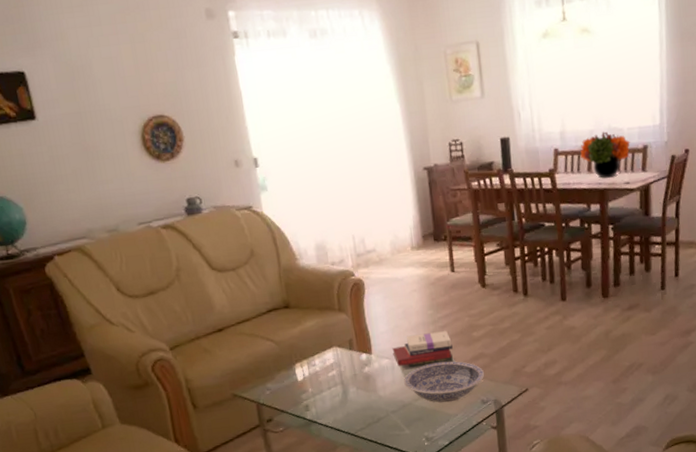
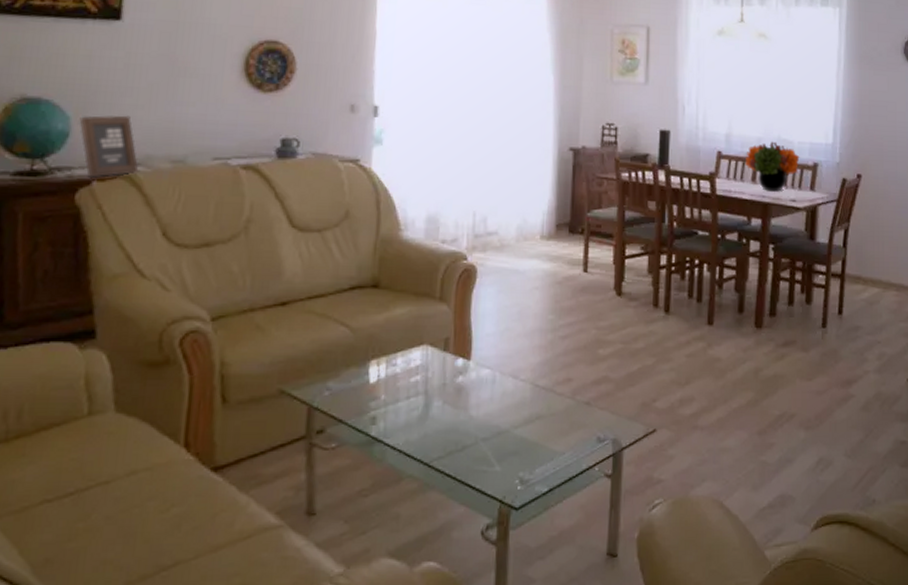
picture frame: none [29,199,86,254] -> present [79,115,139,178]
books: present [392,331,456,378] -> none [496,342,574,396]
bowl: present [404,361,485,403] -> none [504,381,606,435]

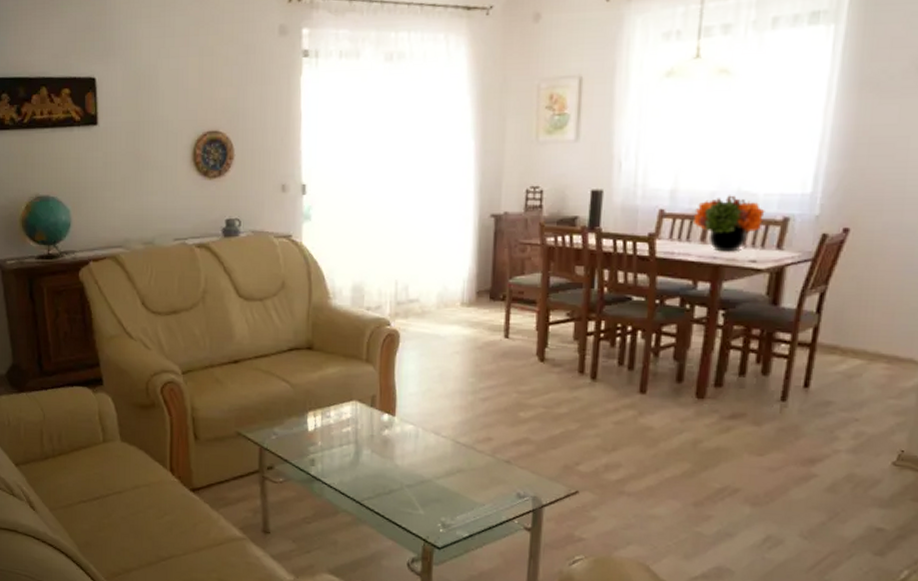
picture frame: present [79,115,139,178] -> none [76,206,121,259]

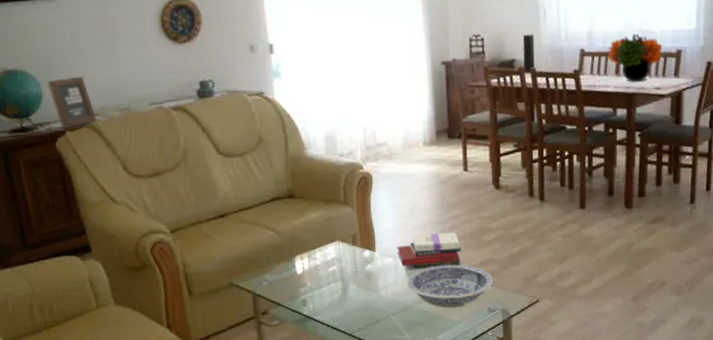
picture frame: none [76,206,121,259] -> present [47,76,97,129]
books: none [419,402,494,450] -> present [397,232,464,279]
bowl: none [427,439,527,489] -> present [407,264,494,308]

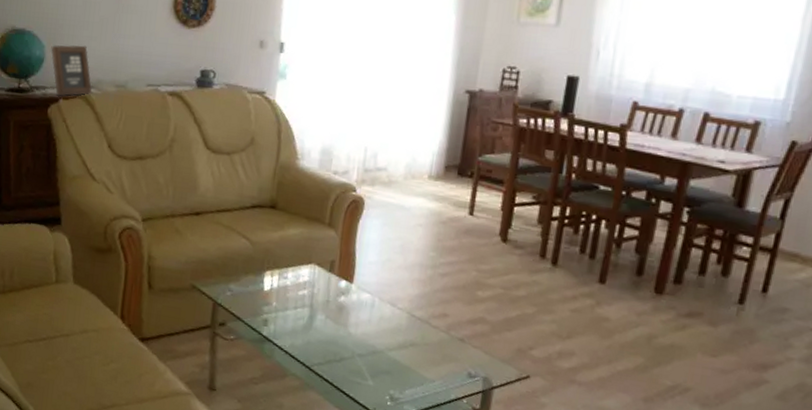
books: present [397,232,464,279] -> none [376,273,450,321]
bowl: present [407,264,494,308] -> none [381,312,481,365]
flower arrangement: present [607,33,663,82] -> none [664,94,738,151]

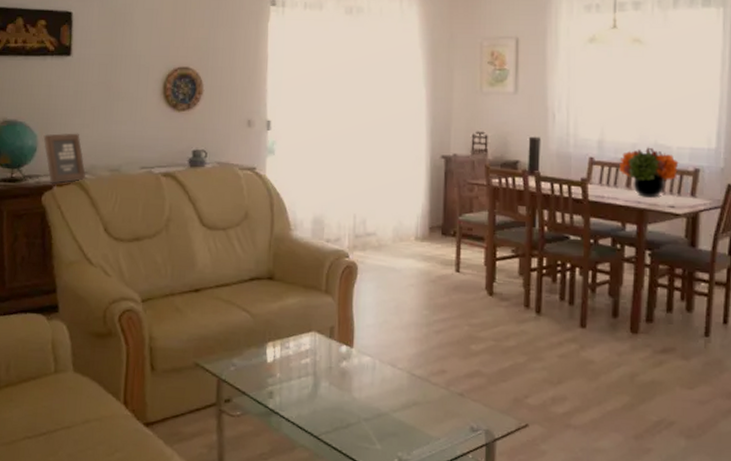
flower arrangement: none [664,94,738,151] -> present [618,147,679,198]

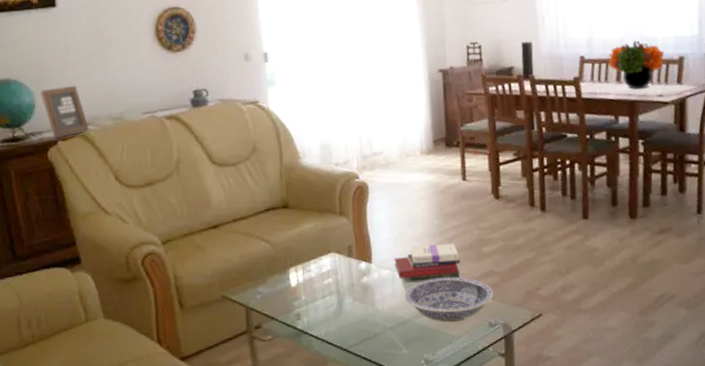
books: none [376,334,448,382] -> present [394,243,463,292]
bowl: none [384,371,479,422] -> present [405,276,494,323]

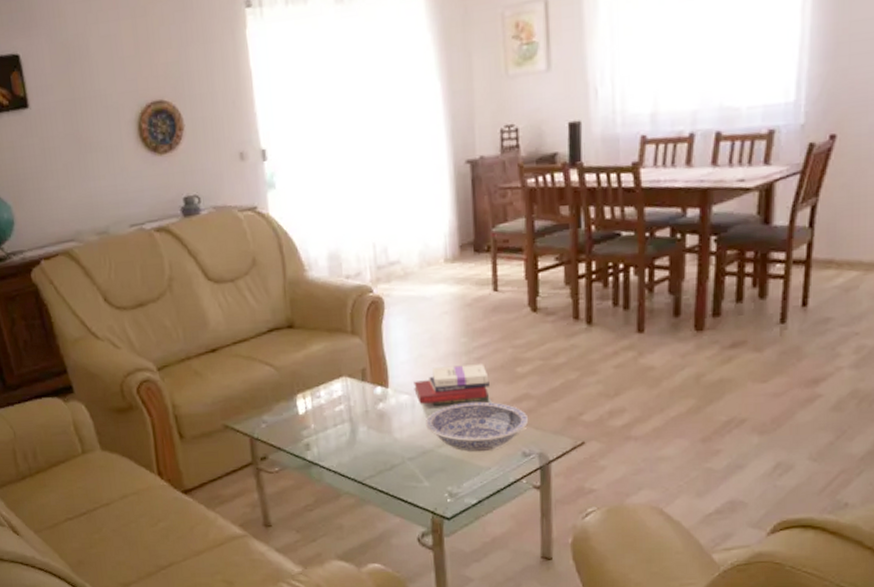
picture frame: present [40,85,90,138] -> none [18,197,74,258]
flower arrangement: present [608,40,664,89] -> none [676,112,749,174]

